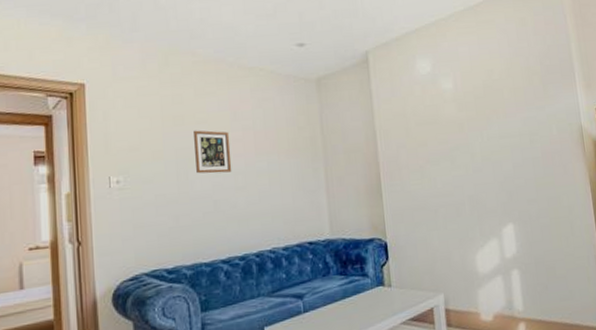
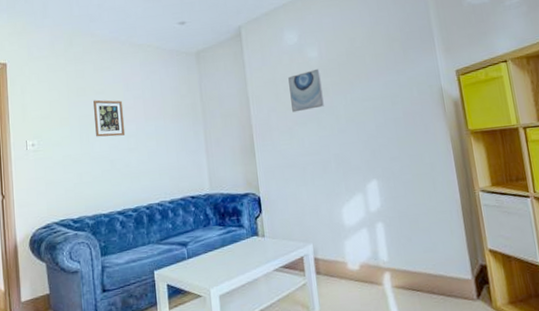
wall art: none [420,101,459,149] -> present [288,68,324,113]

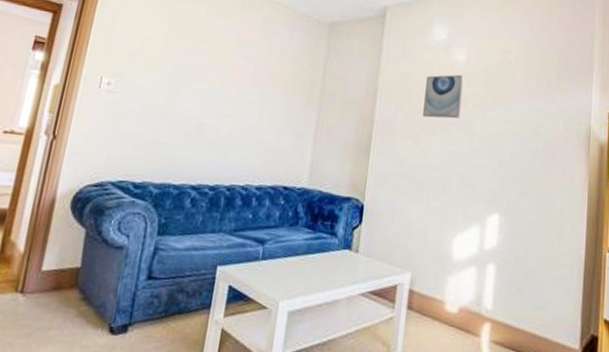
picture frame: present [93,100,126,137] -> none [188,48,231,98]

